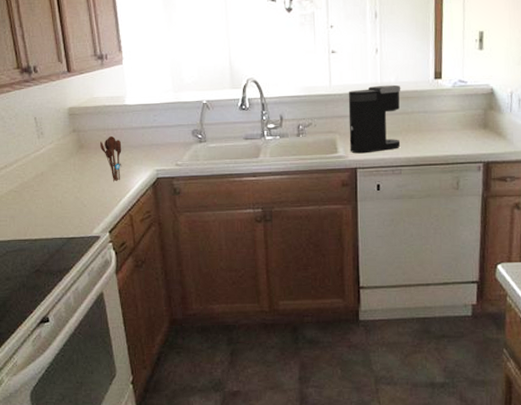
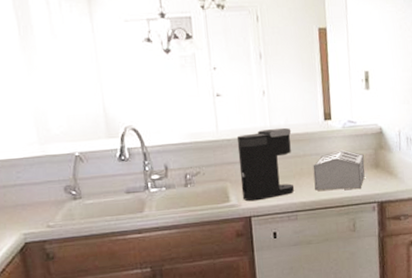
toaster: none [420,108,473,149] -> present [313,149,365,191]

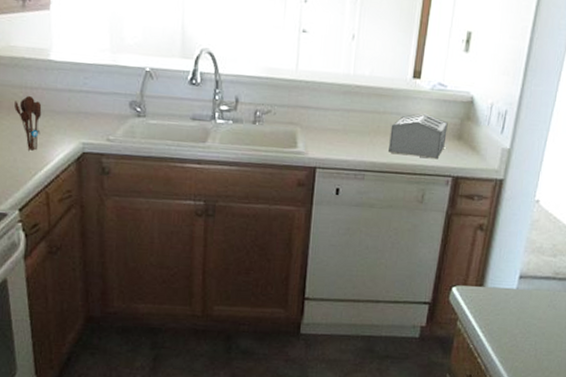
coffee maker: present [236,127,295,202] -> none [310,77,375,152]

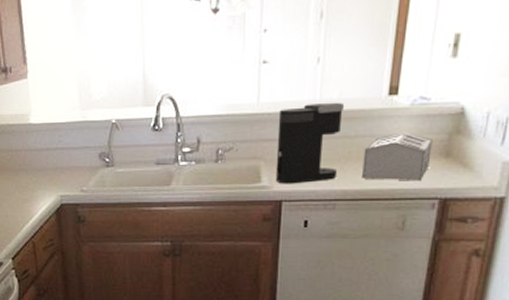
utensil holder: present [14,95,42,151] -> none [4,157,26,206]
coffee maker: none [310,77,375,152] -> present [275,102,345,184]

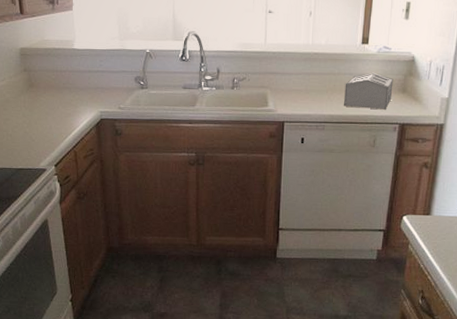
coffee maker: present [275,102,345,184] -> none [279,46,330,109]

